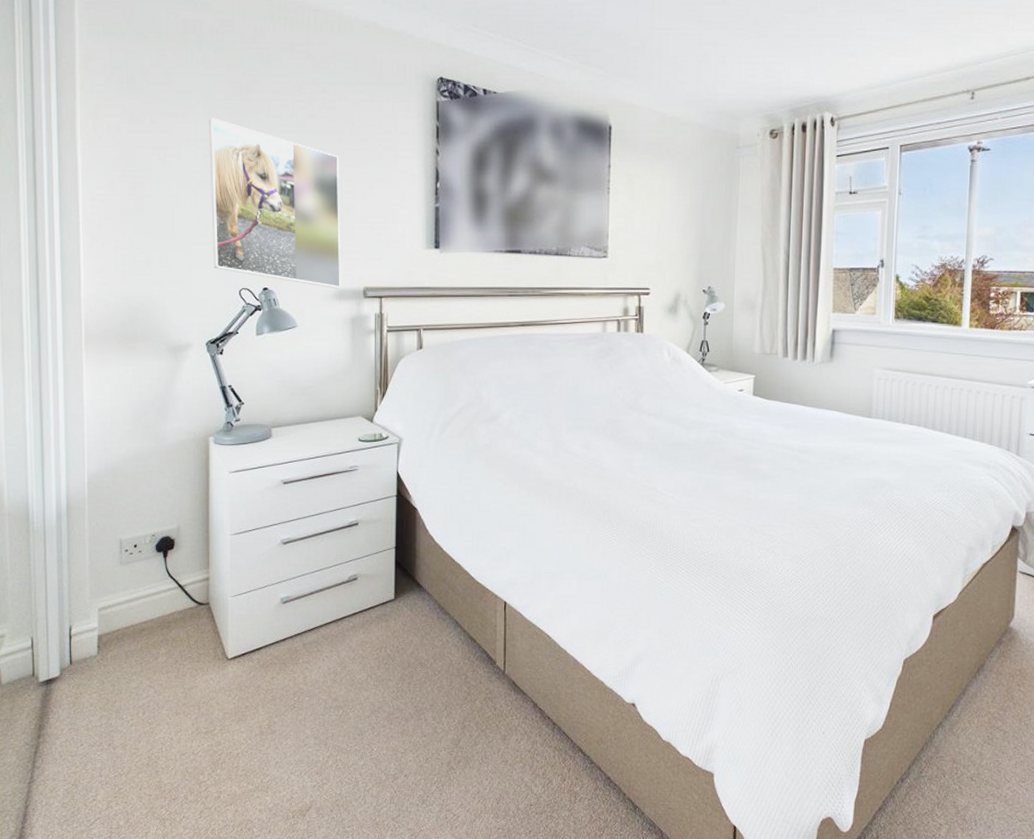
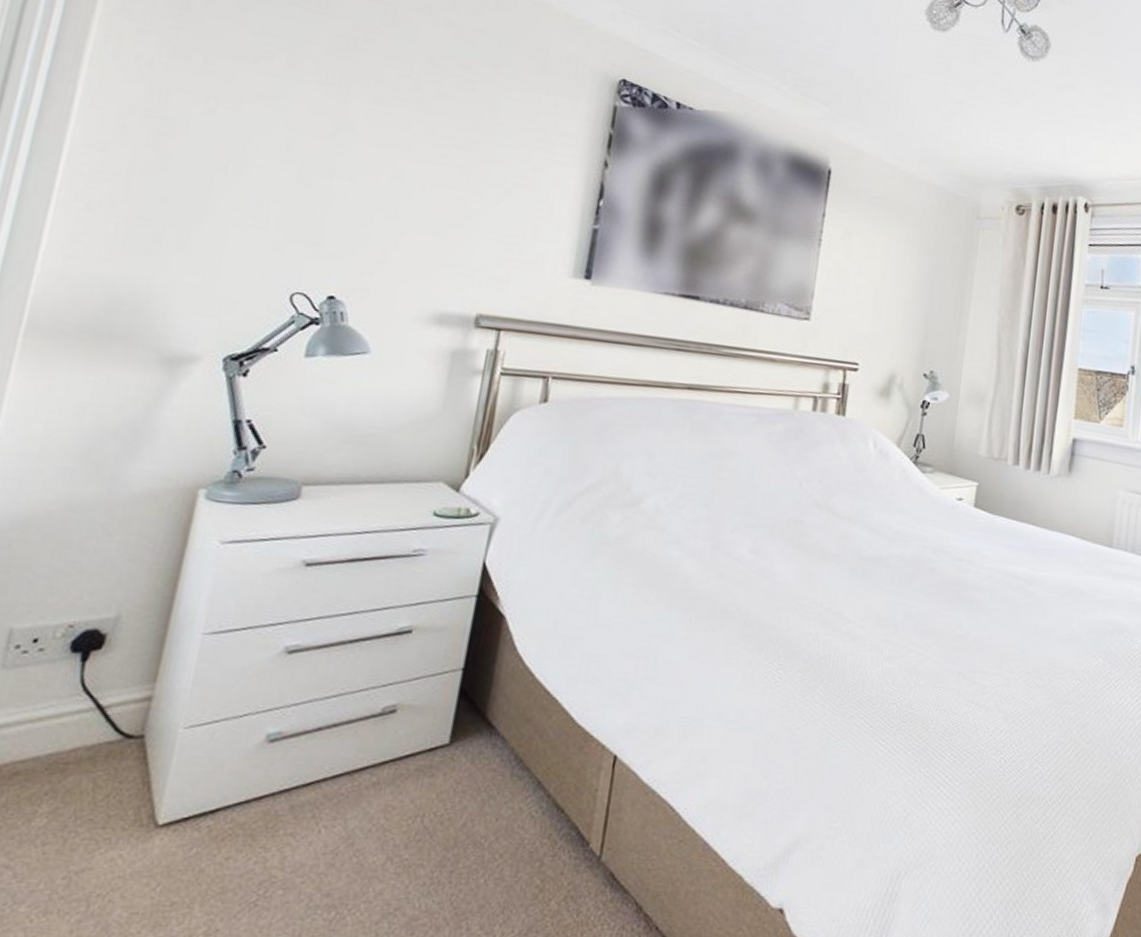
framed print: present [209,118,341,289] -> none [258,72,471,311]

